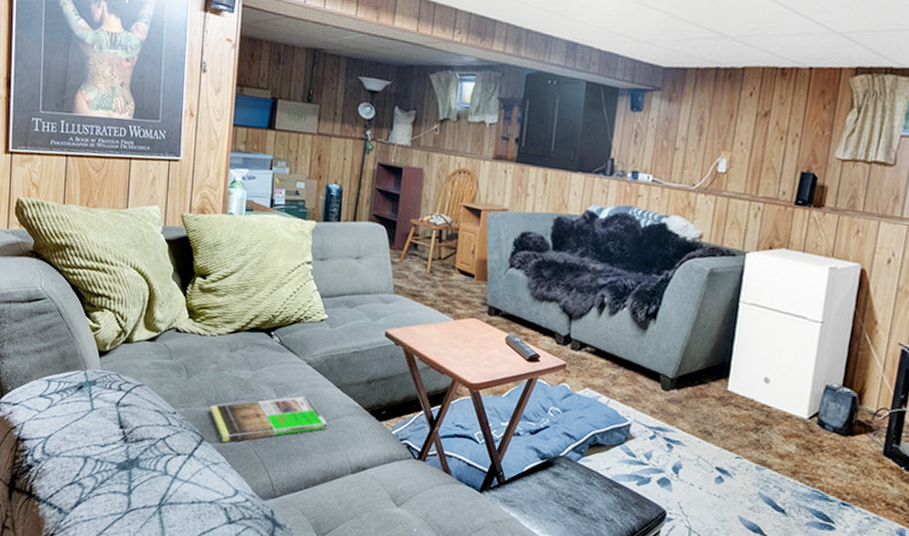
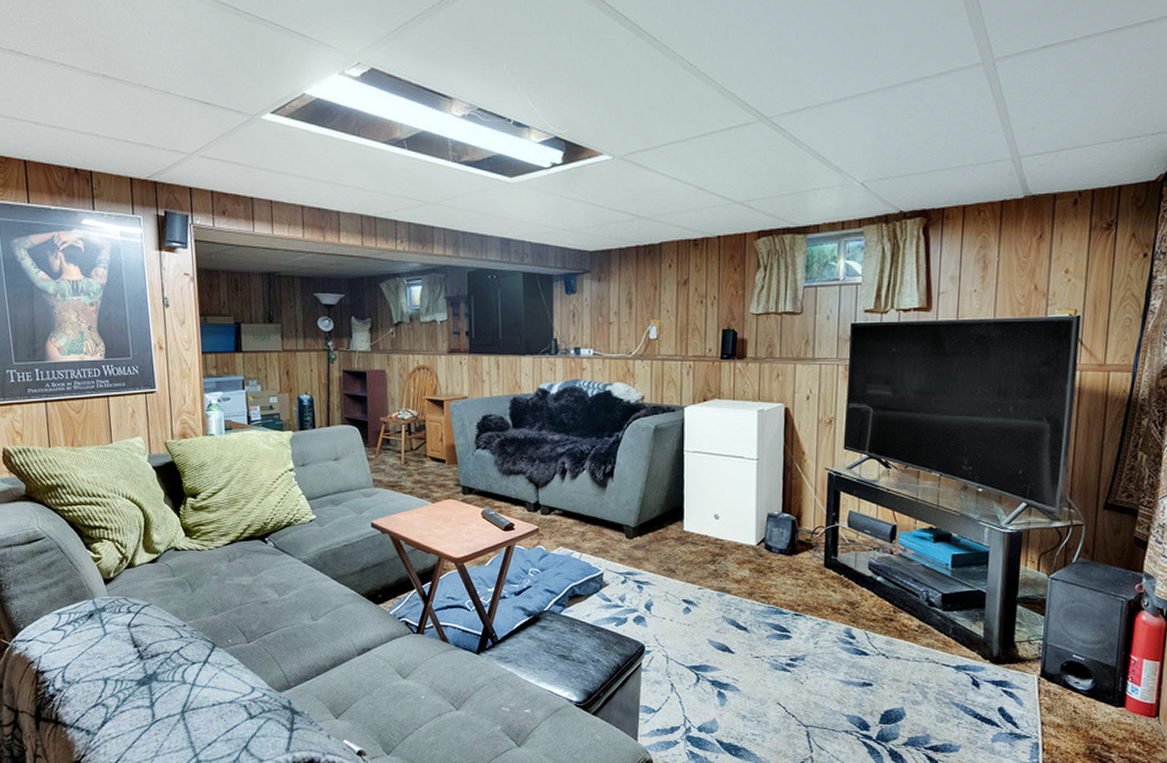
magazine: present [210,396,328,443] -> none [218,592,330,646]

